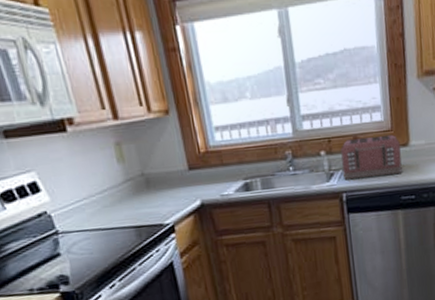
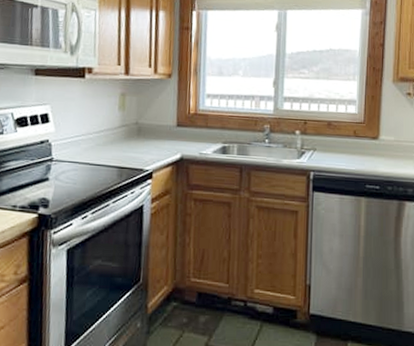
toaster: present [341,134,402,180] -> none [312,124,370,164]

